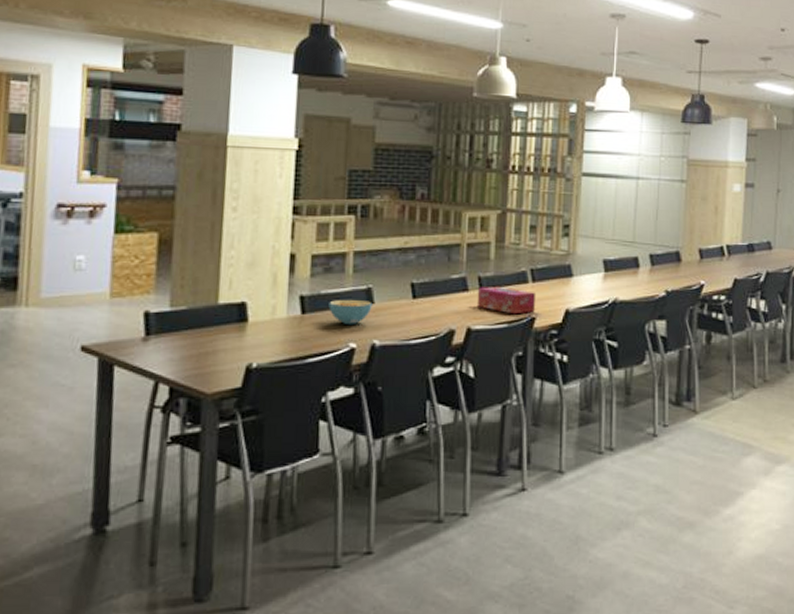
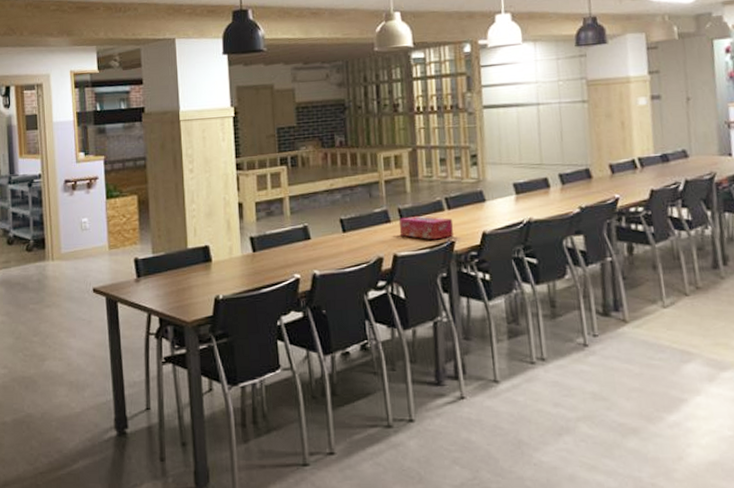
cereal bowl: present [328,299,373,324] -> none [274,236,310,258]

